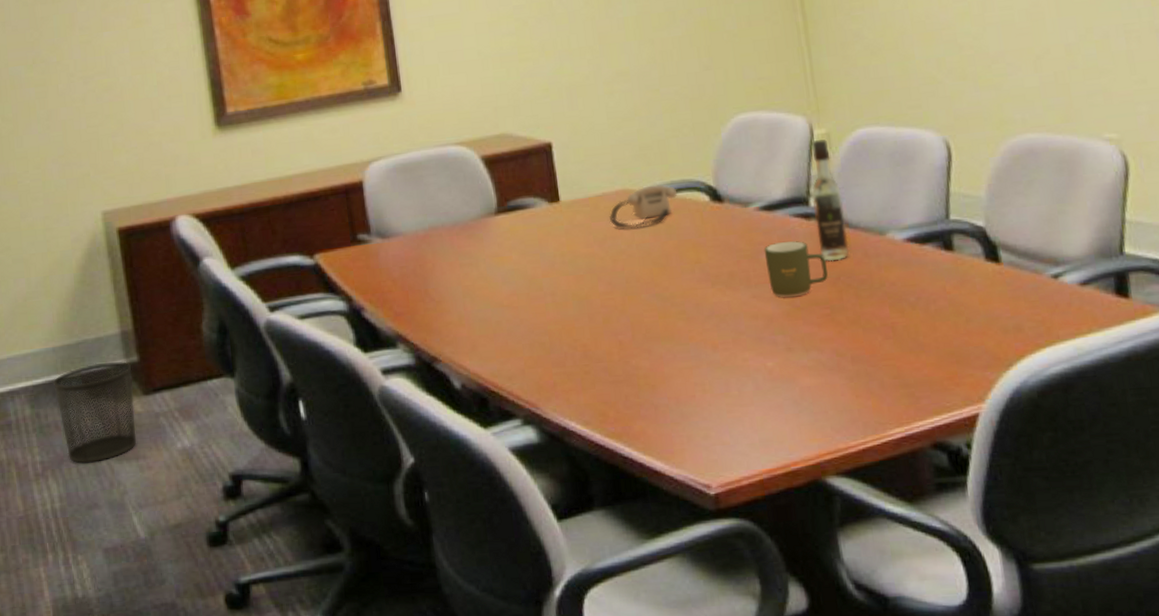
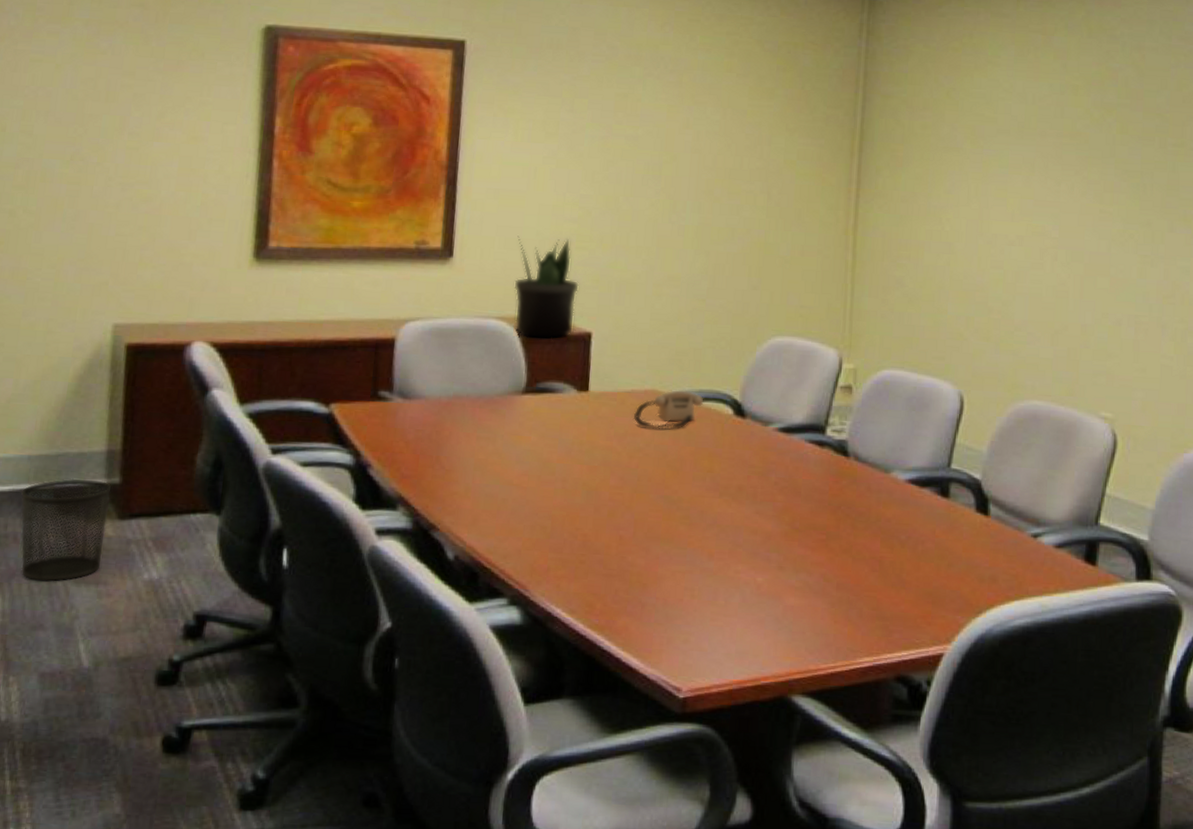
planter: none [460,53,533,159] -> present [514,236,579,340]
mug: present [764,241,828,298] -> none [774,464,831,519]
bottle: present [811,139,850,262] -> none [826,374,857,491]

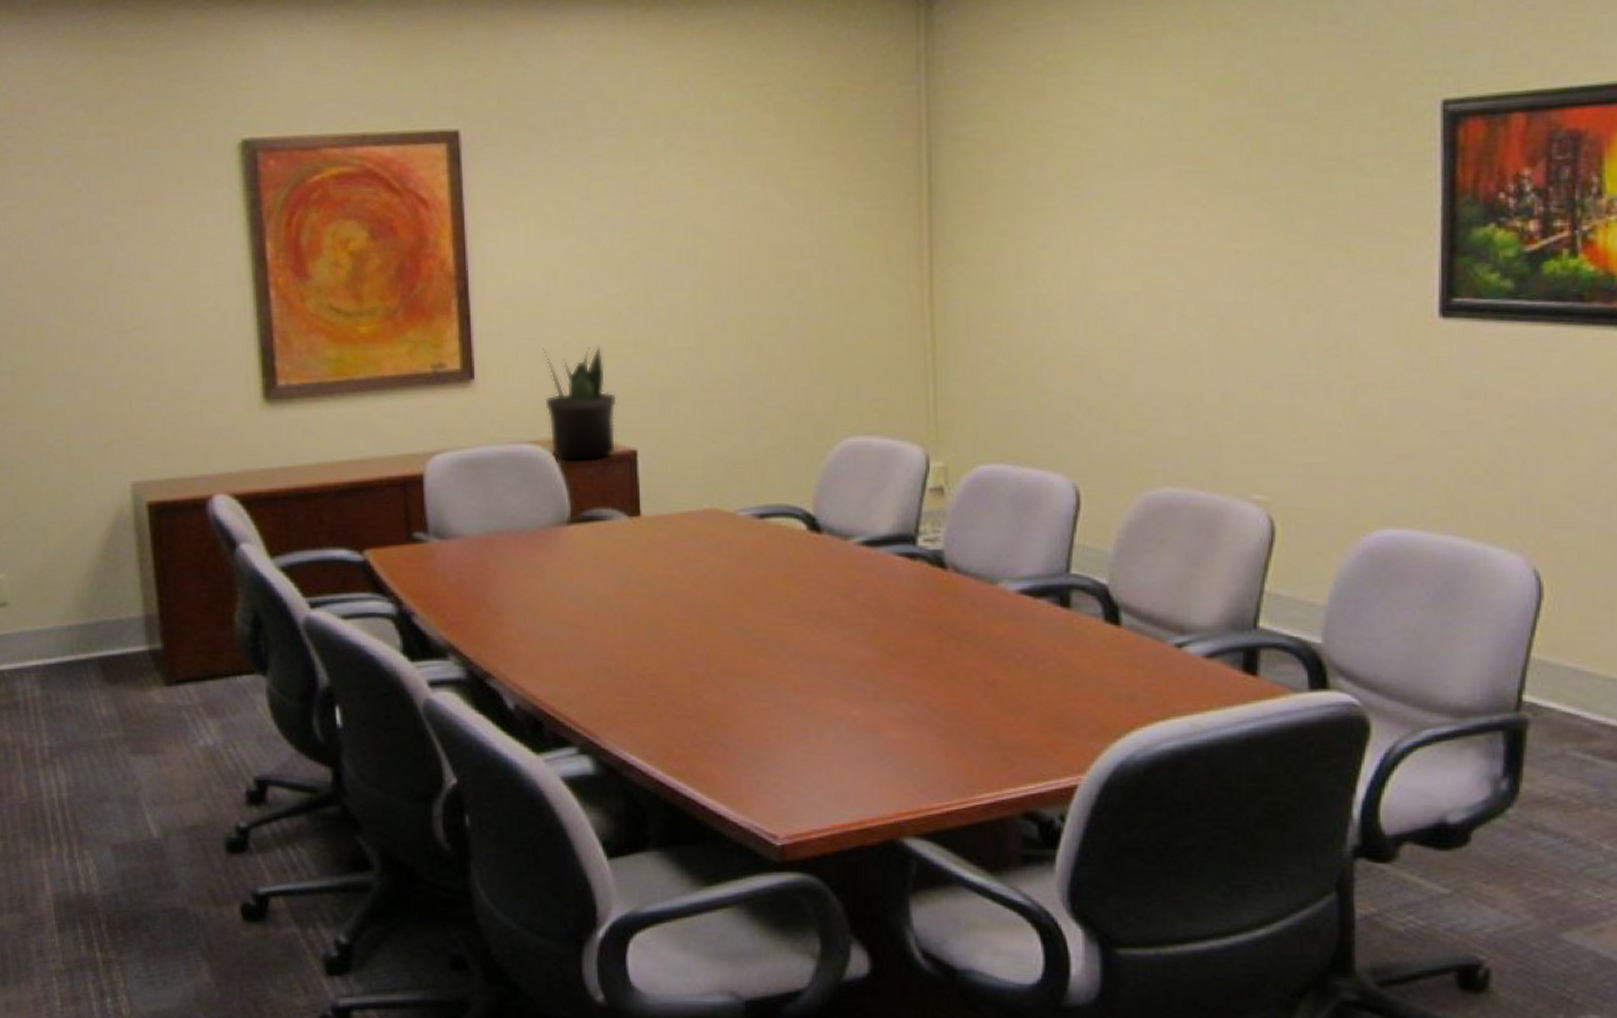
waste bin: present [21,478,112,582] -> none [67,647,155,753]
telephone: present [634,390,704,430] -> none [694,507,772,553]

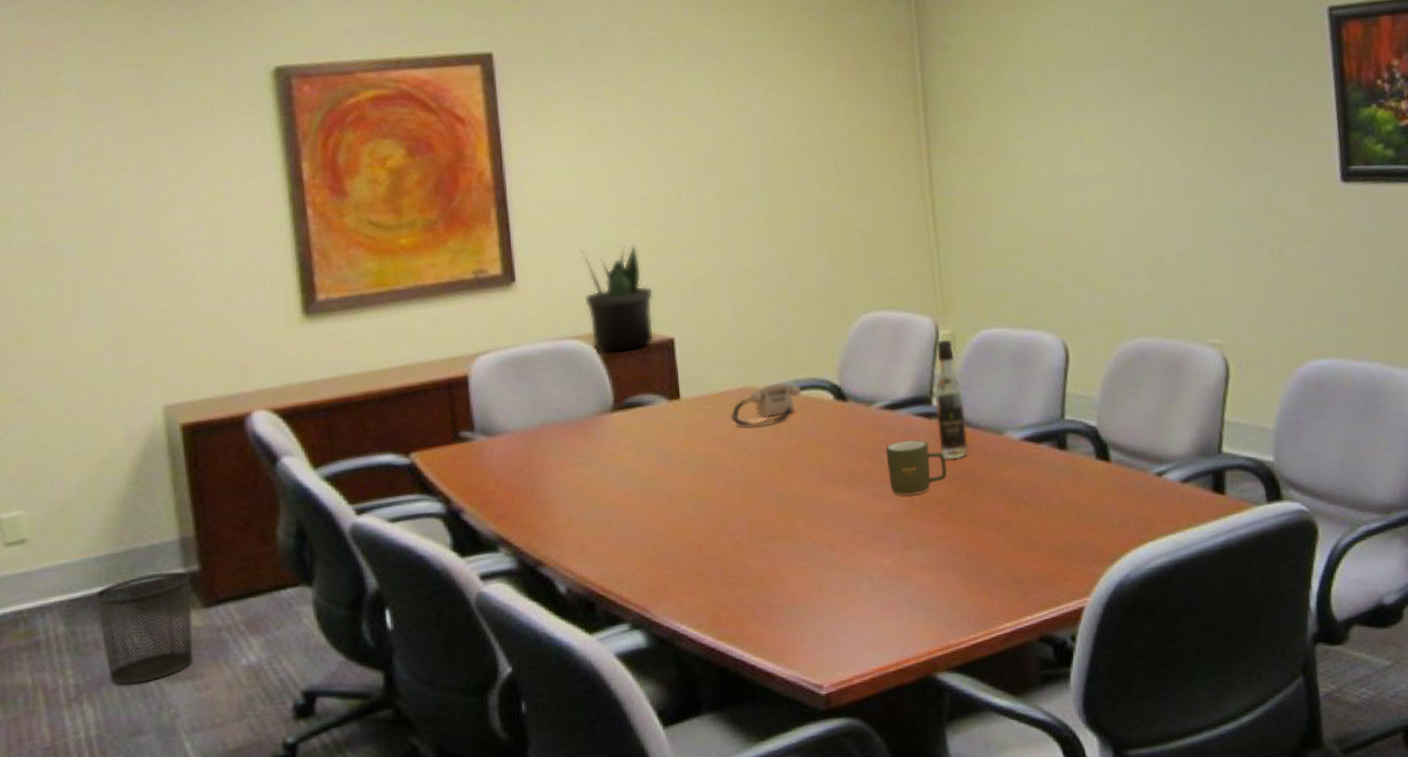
waste bin: none [67,647,155,753] -> present [95,570,194,686]
telephone: none [694,507,772,553] -> present [731,382,802,428]
mug: none [861,581,929,643] -> present [885,439,947,496]
bottle: none [920,474,956,608] -> present [934,340,969,460]

